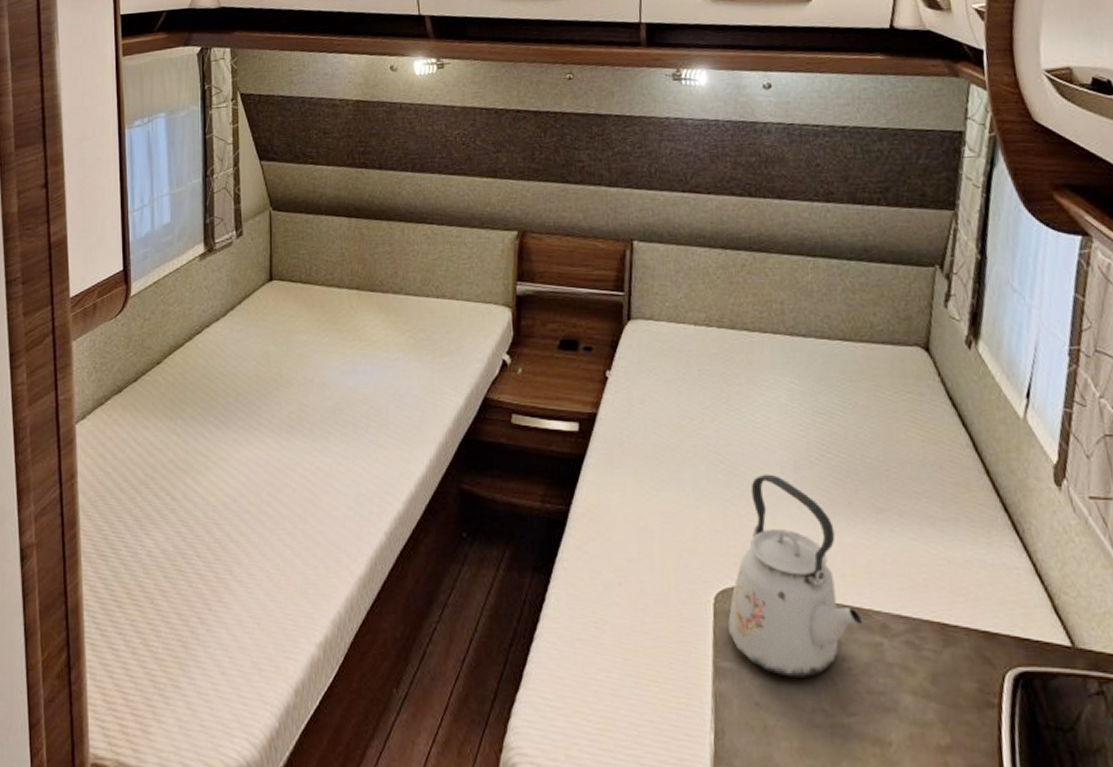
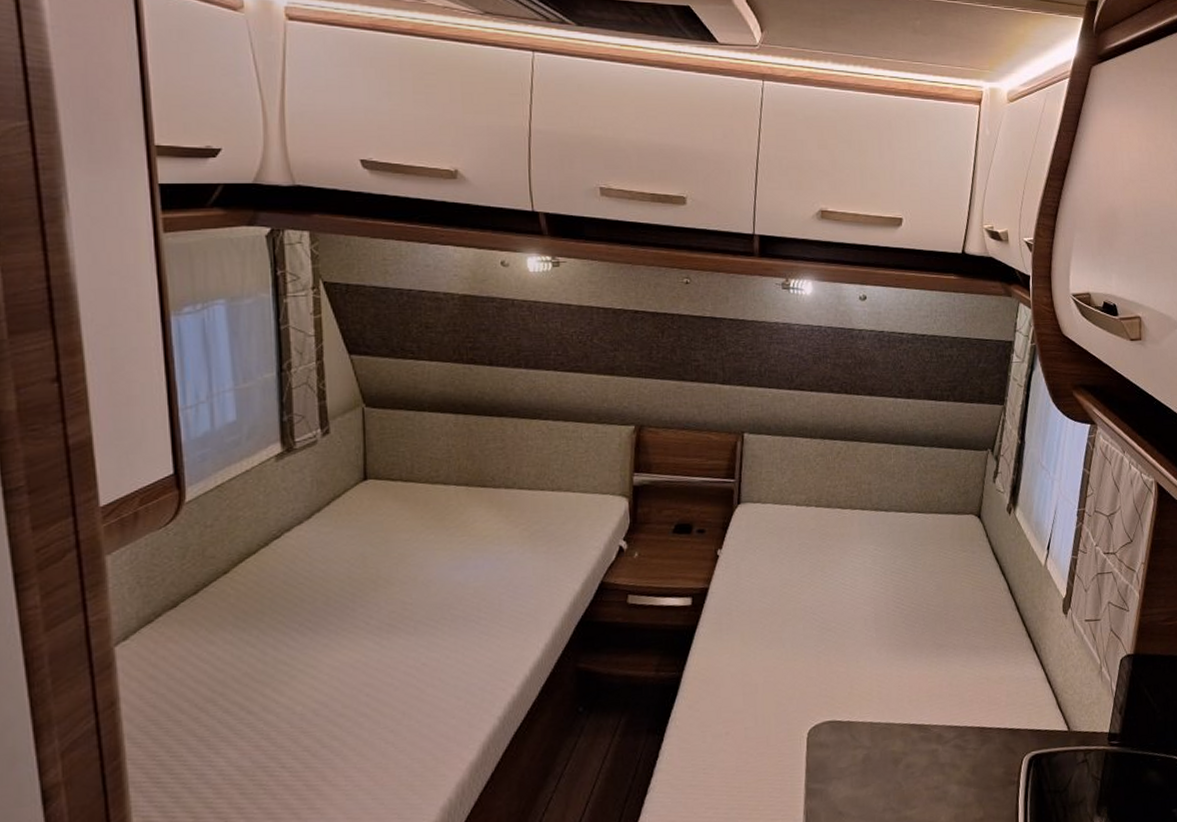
kettle: present [728,474,863,678] -> none [818,626,924,788]

